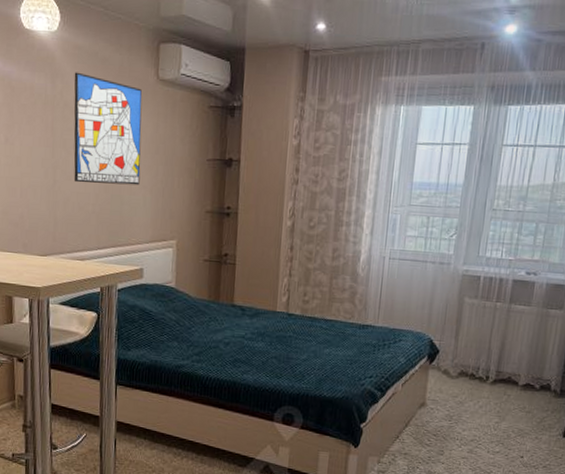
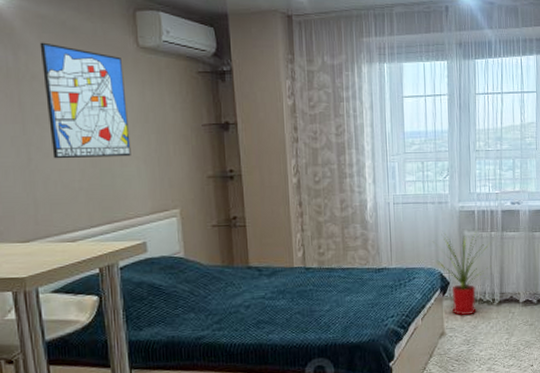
house plant: none [426,297,493,389] -> present [432,231,492,315]

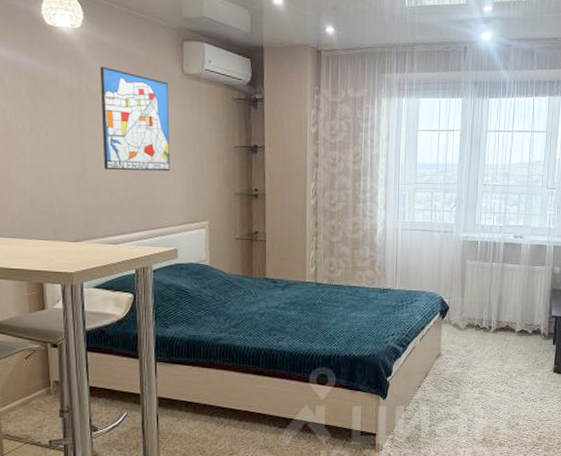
house plant: present [432,231,492,315] -> none [435,260,491,339]

